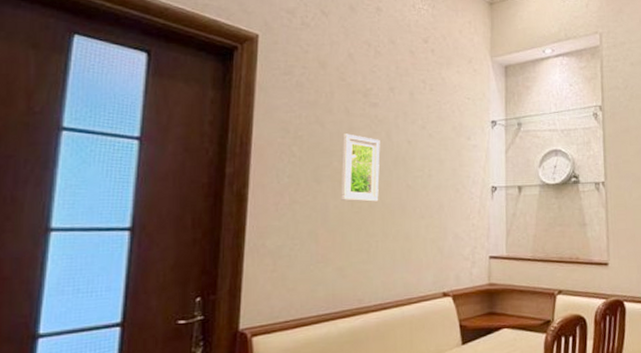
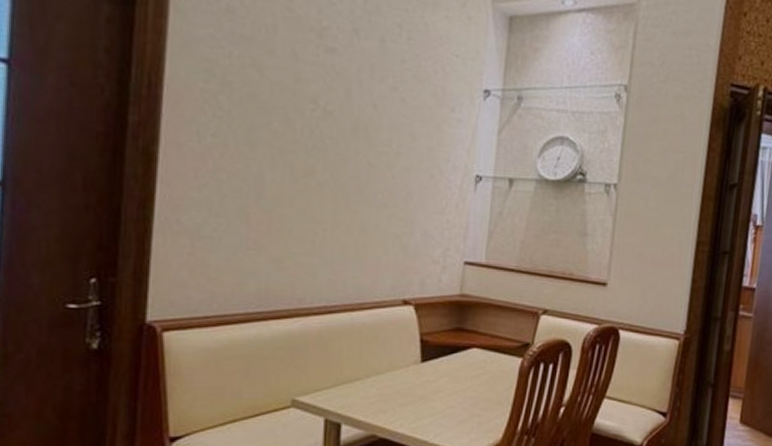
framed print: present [341,133,380,202] -> none [281,85,337,180]

